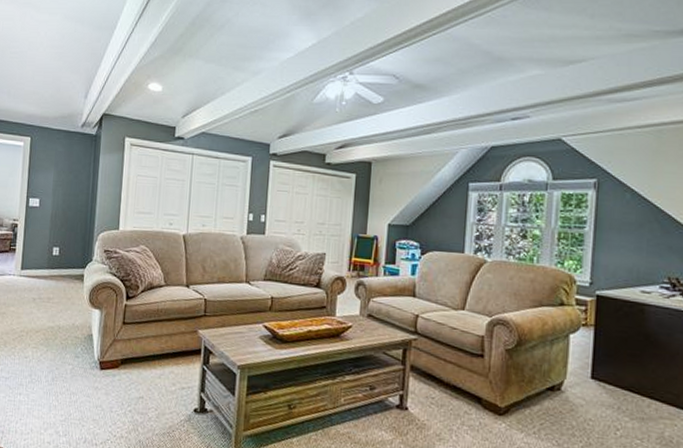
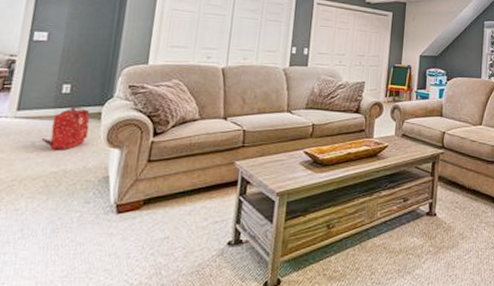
backpack: none [40,268,75,308] -> present [41,106,90,150]

